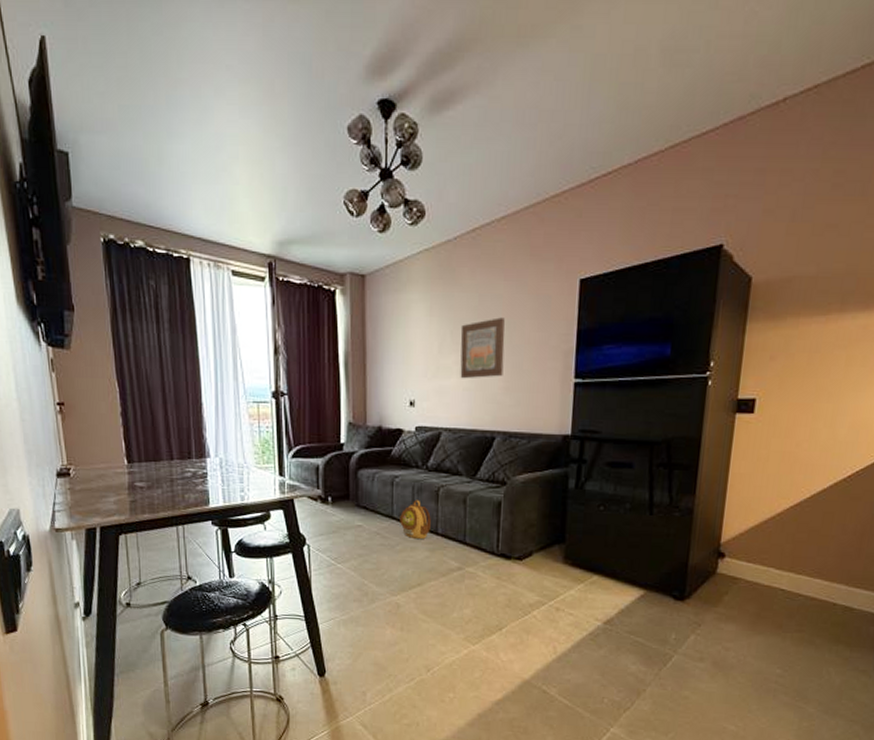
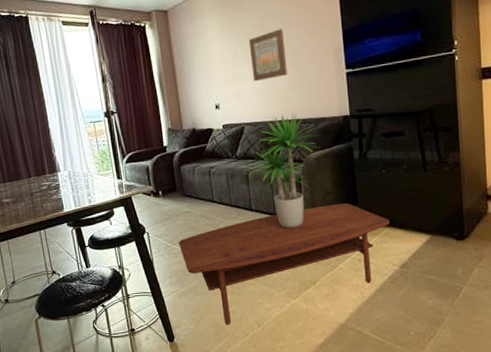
coffee table: none [344,539,600,666] -> present [178,202,390,325]
backpack: present [400,499,431,539] -> none [219,184,246,216]
potted plant: none [440,422,530,561] -> present [249,112,320,228]

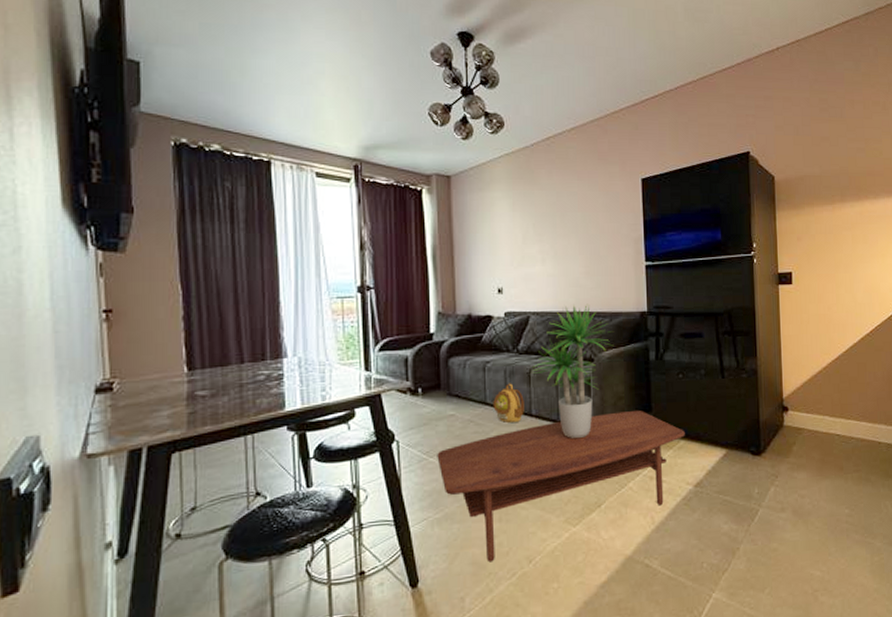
backpack: none [219,184,246,216] -> present [493,383,524,423]
wall art: present [248,29,288,82] -> none [542,211,583,266]

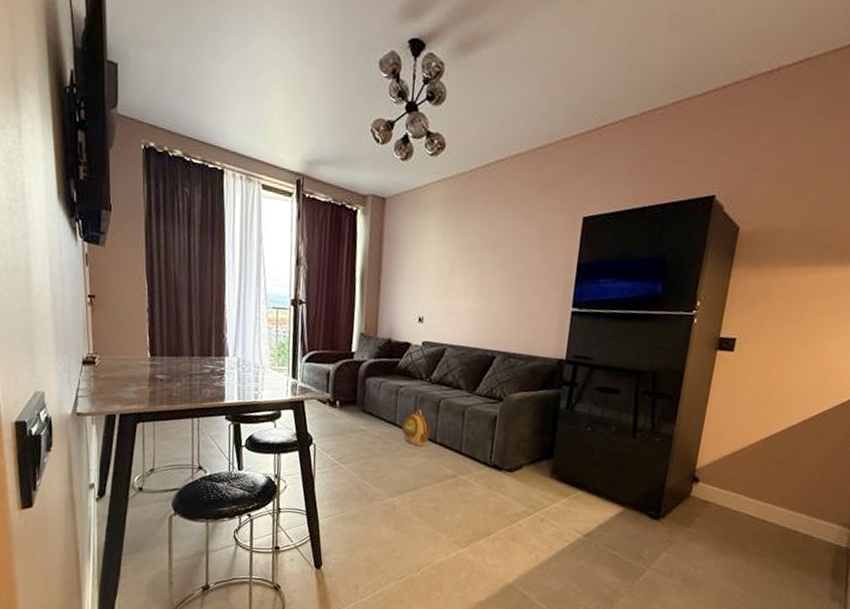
coffee table: present [437,410,685,563] -> none [347,452,584,563]
potted plant: present [532,303,614,438] -> none [441,343,526,471]

